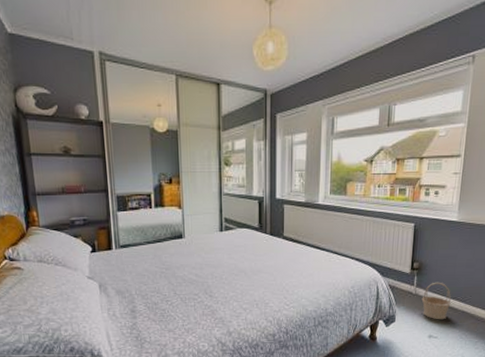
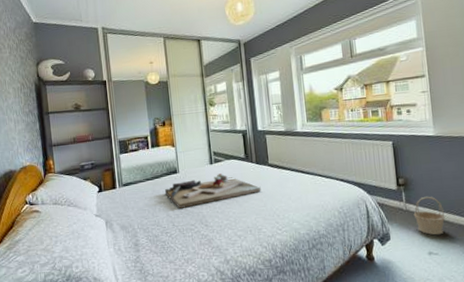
decorative tray: none [167,242,273,276] -> present [164,173,261,208]

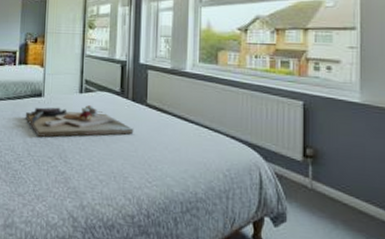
basket: present [413,196,446,235] -> none [321,176,364,229]

